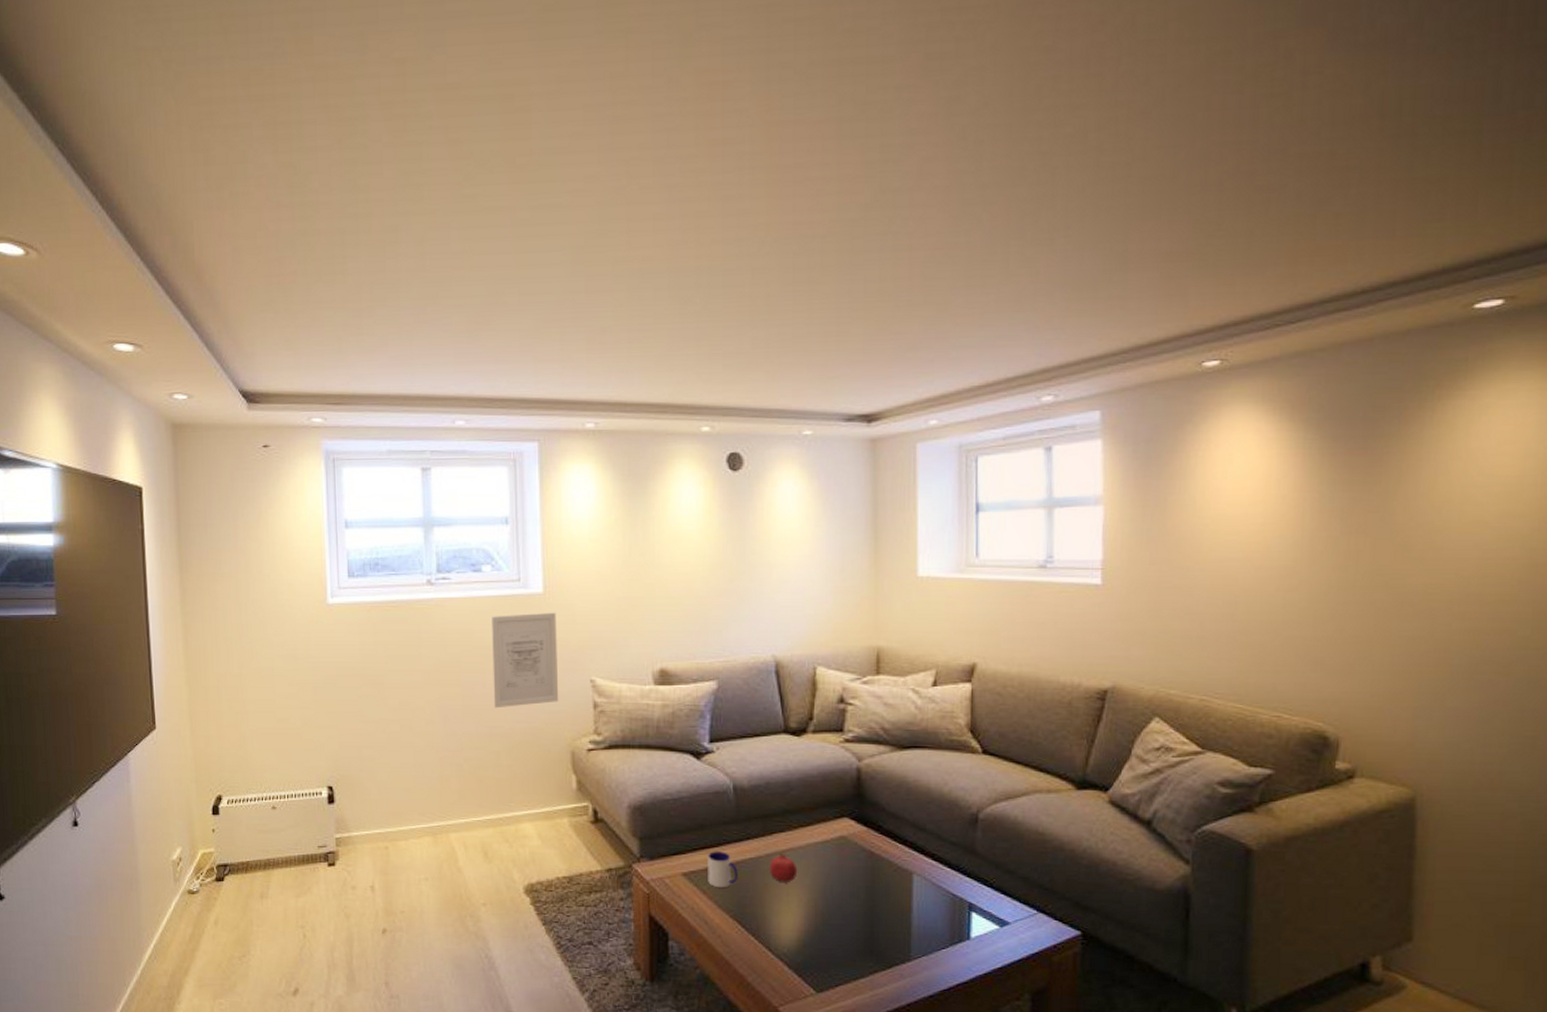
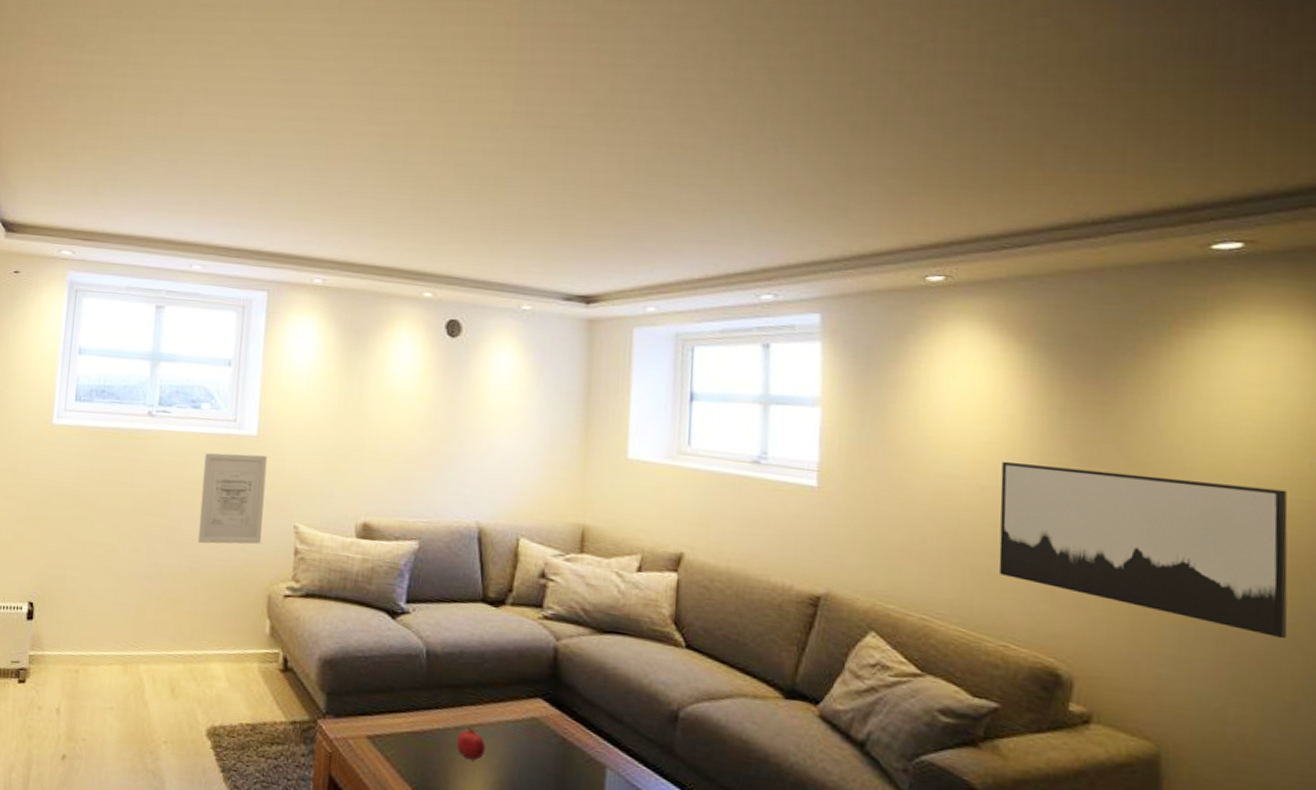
mug: present [708,851,738,888] -> none [392,716,424,757]
wall art: none [1272,540,1535,680] -> present [998,461,1288,639]

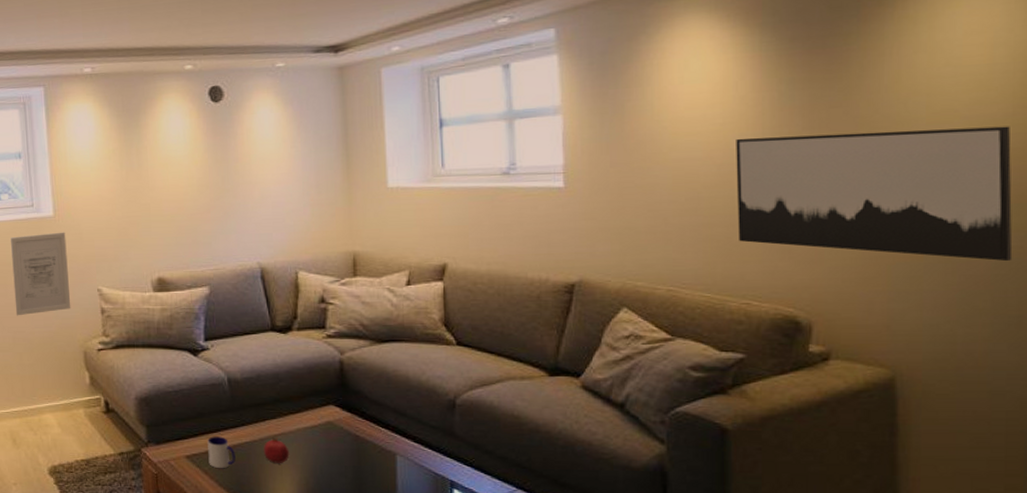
mug: none [392,716,424,757] -> present [207,436,236,469]

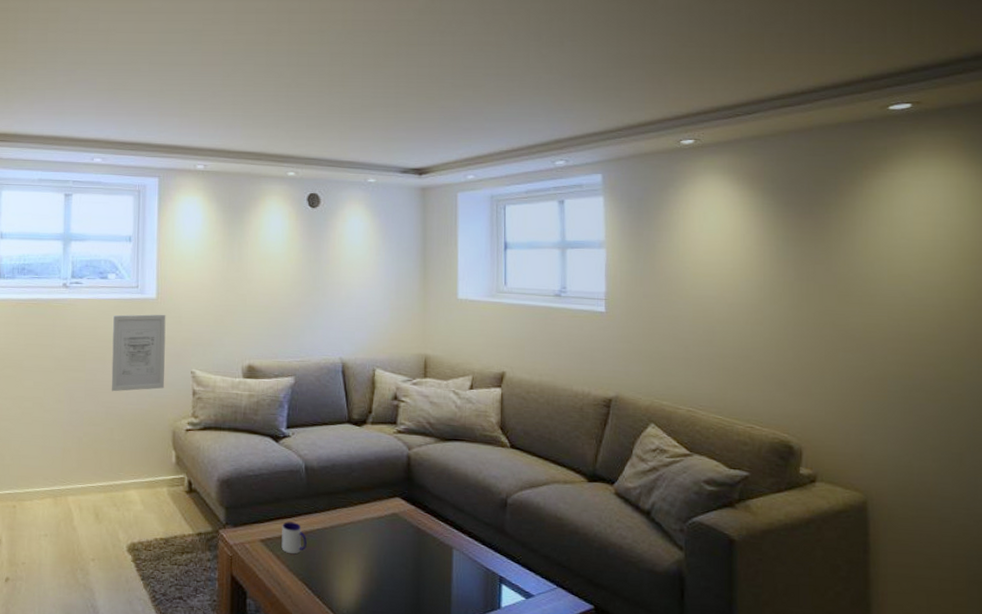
fruit: present [263,437,290,463] -> none [332,525,357,552]
wall art: present [736,126,1013,262] -> none [743,283,954,406]

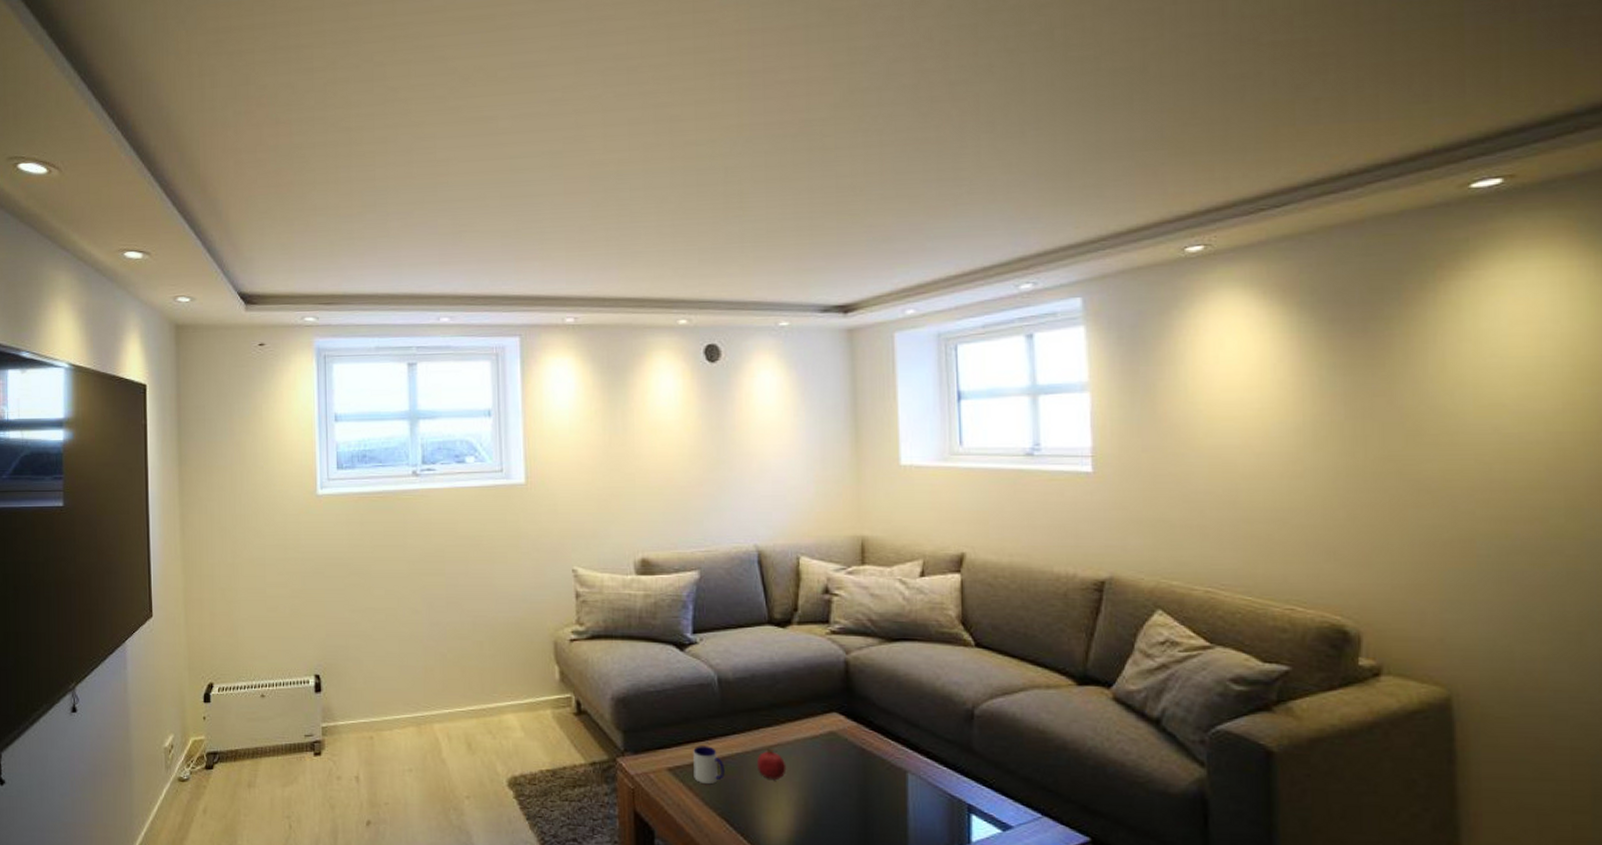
wall art: present [111,314,166,392] -> none [475,502,542,598]
fruit: none [332,525,357,552] -> present [756,748,787,779]

